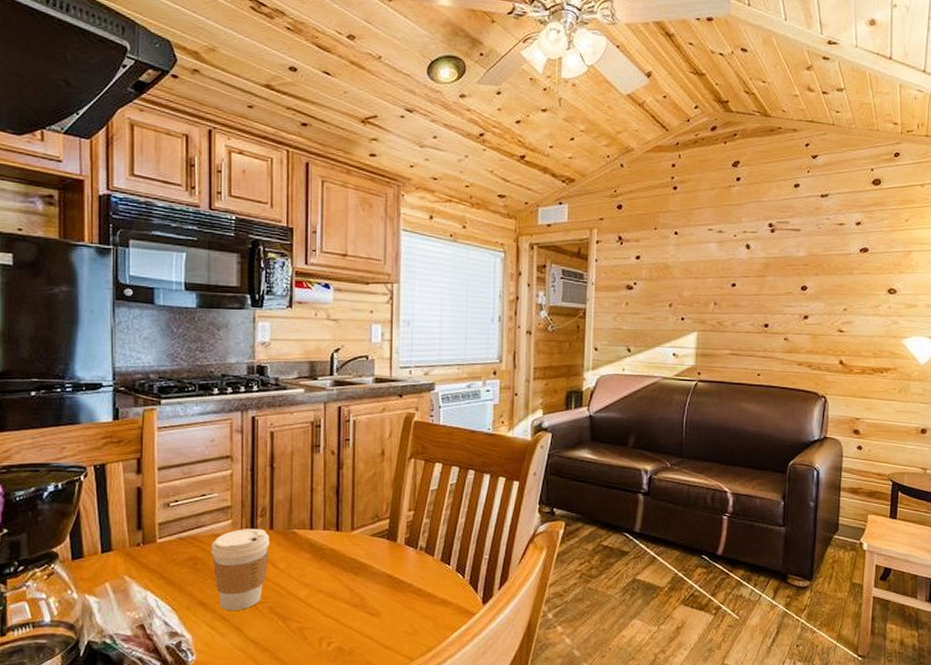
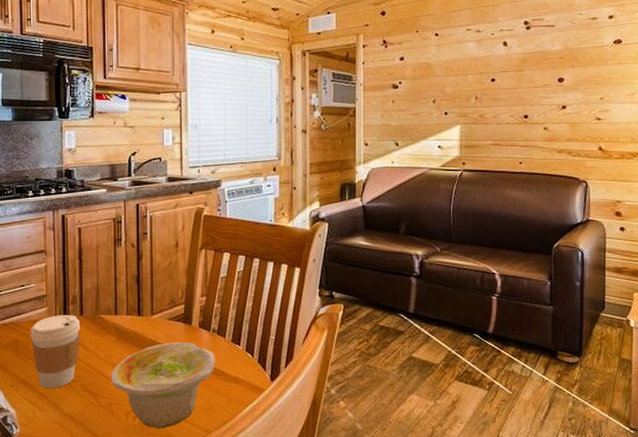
bowl: none [303,560,422,656] -> present [111,342,215,429]

